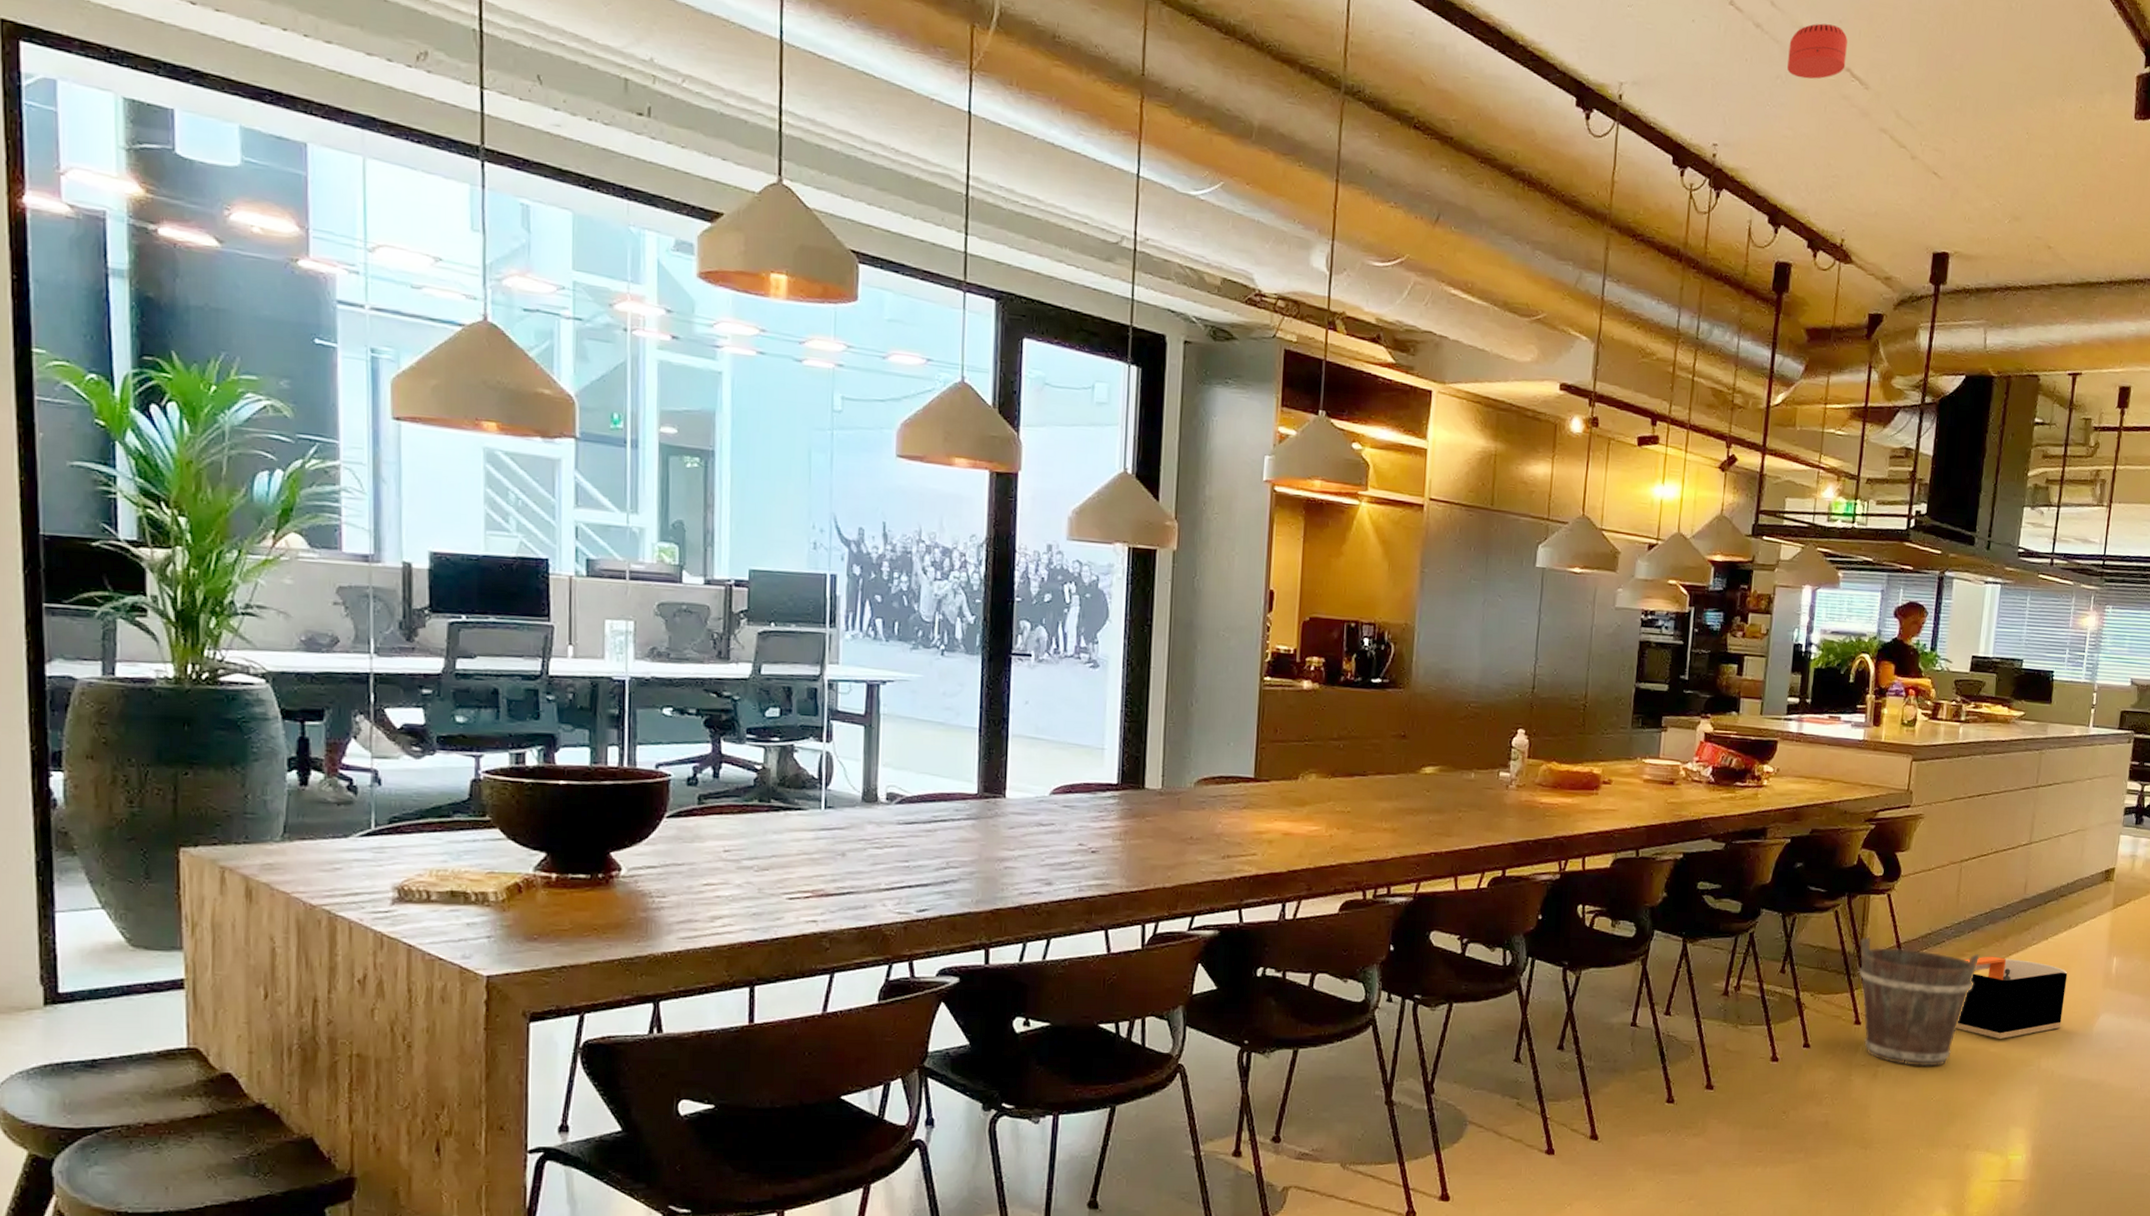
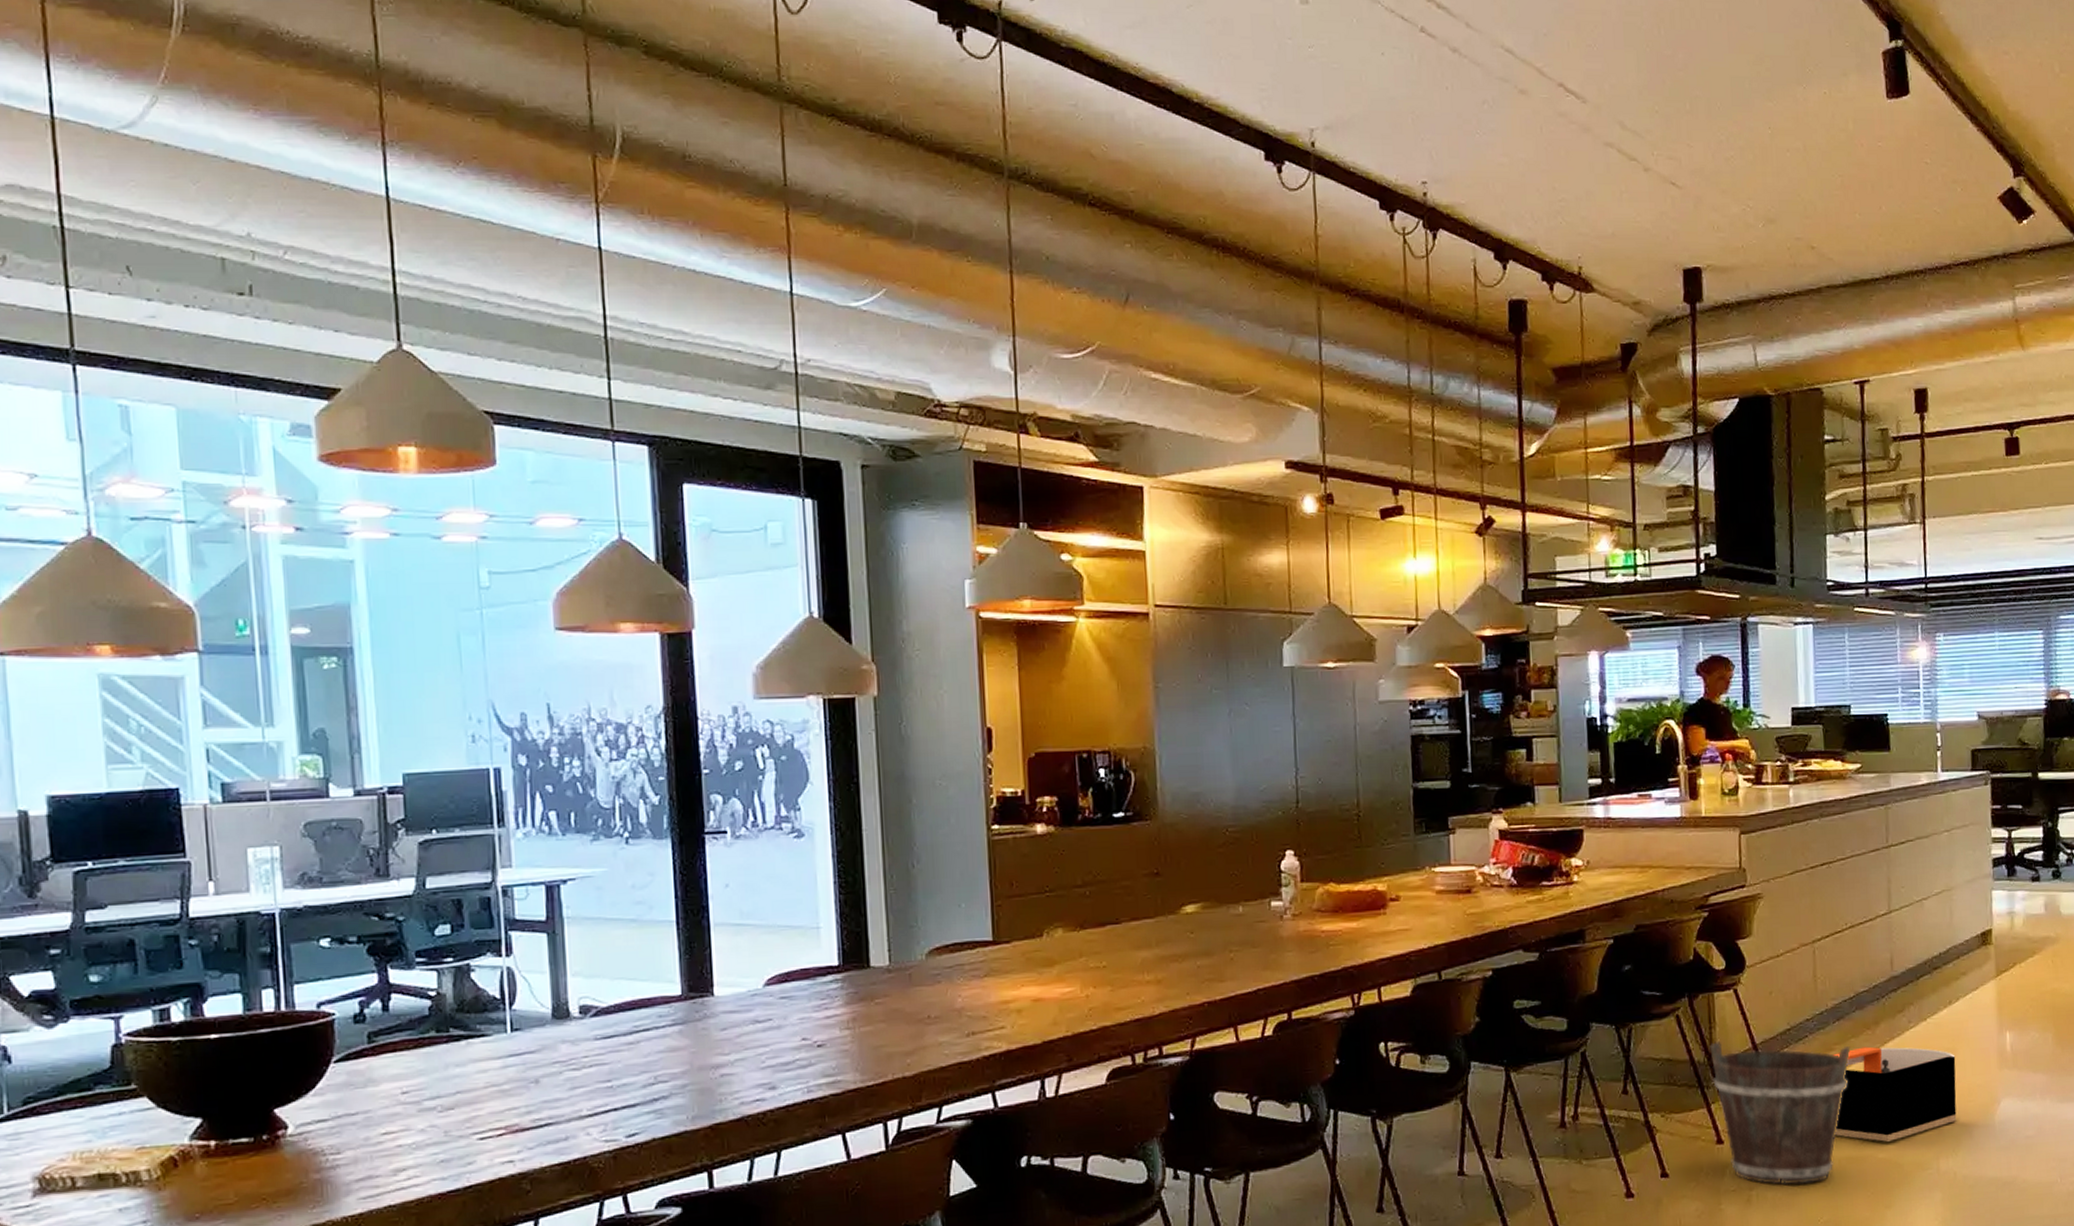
smoke detector: present [1787,23,1848,79] -> none [1492,39,1557,100]

